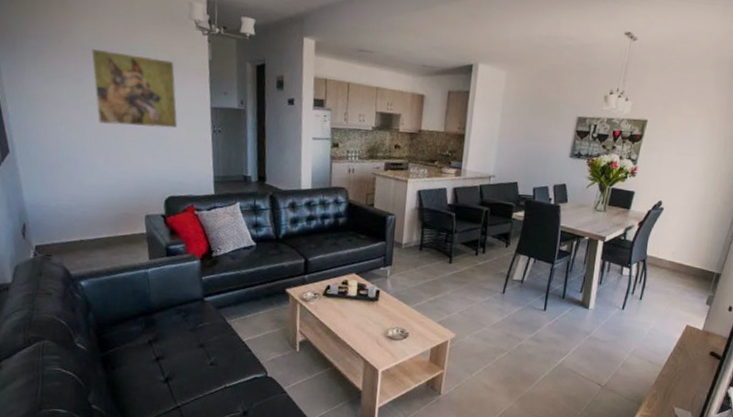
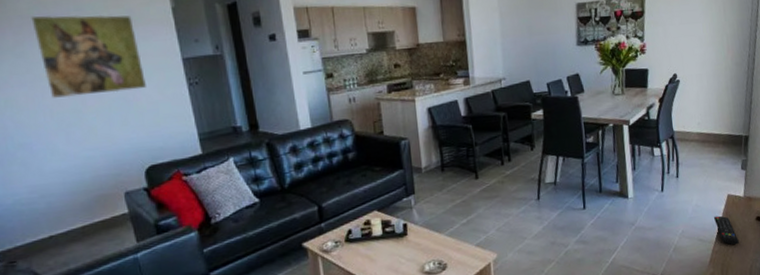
remote control: none [668,343,688,374] -> present [714,215,739,245]

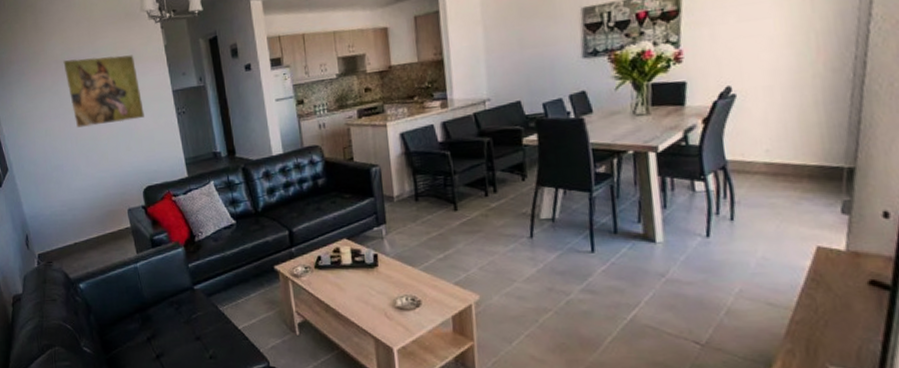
remote control: present [714,215,739,245] -> none [793,274,837,316]

